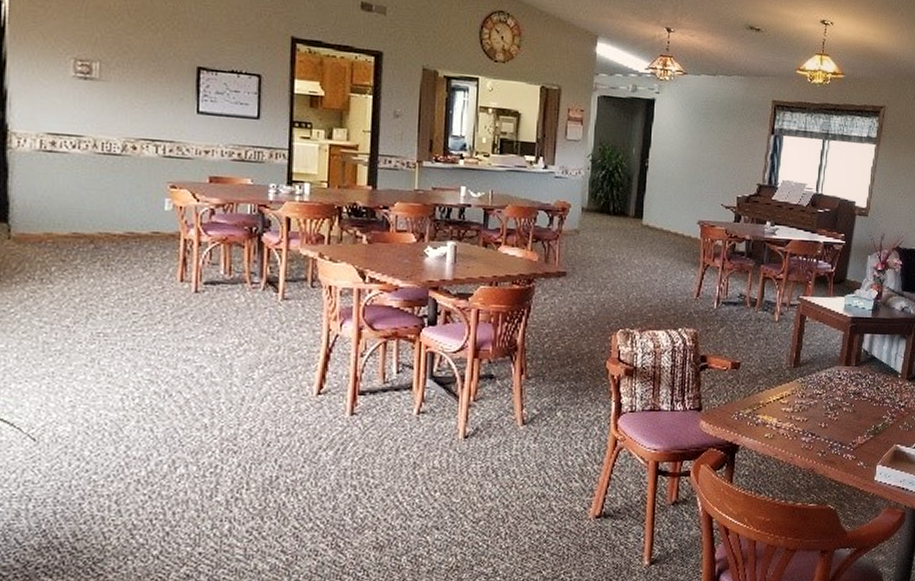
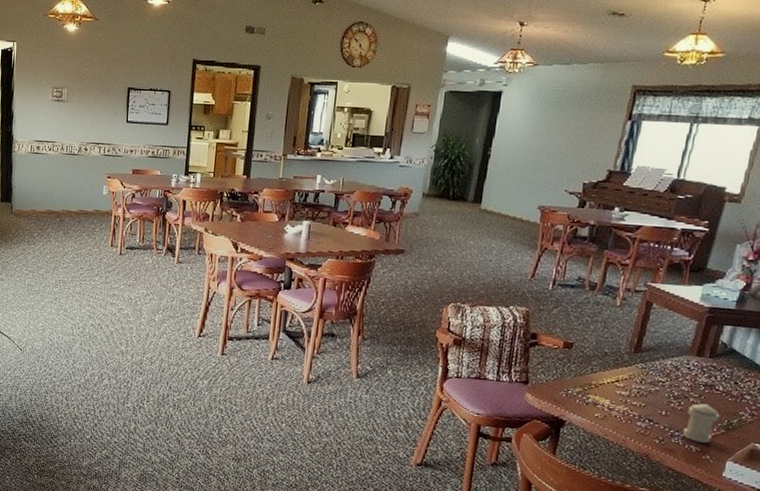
pepper shaker: none [840,412,868,450] -> present [683,403,720,444]

